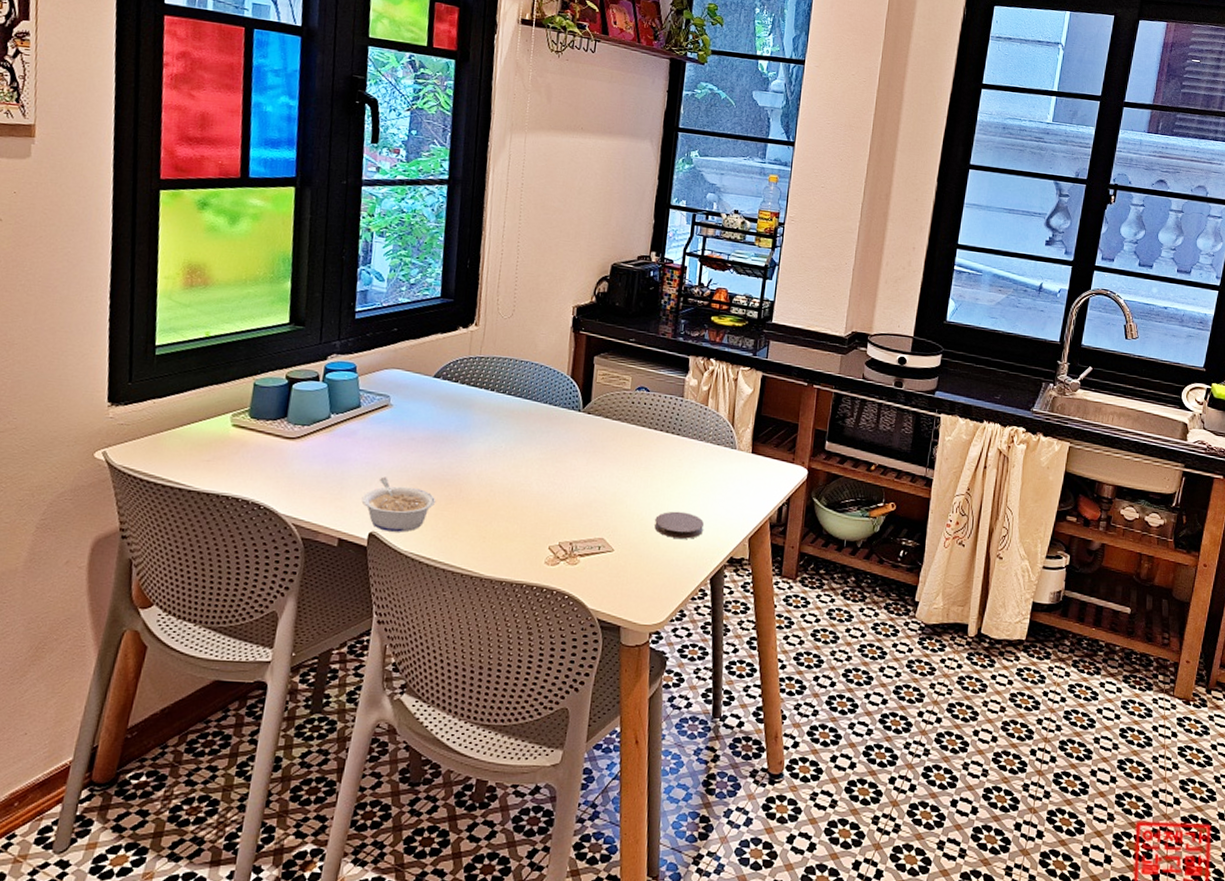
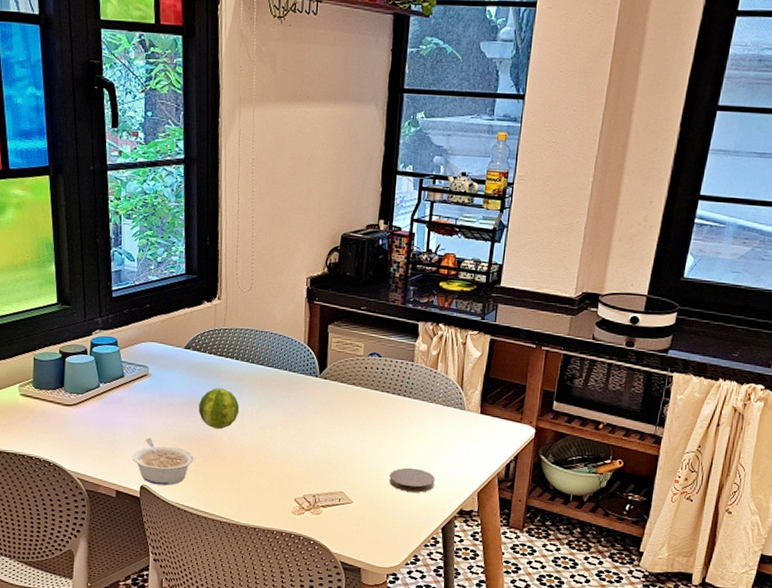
fruit: none [444,421,492,468] -> present [199,388,240,430]

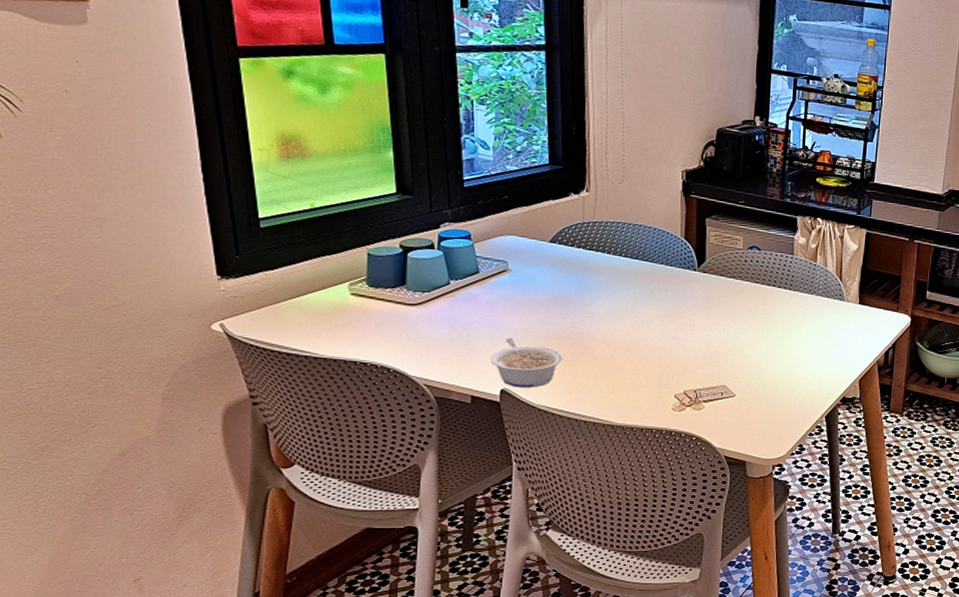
fruit: present [199,388,240,430] -> none [567,283,613,327]
coaster: present [389,467,435,493] -> none [772,358,817,383]

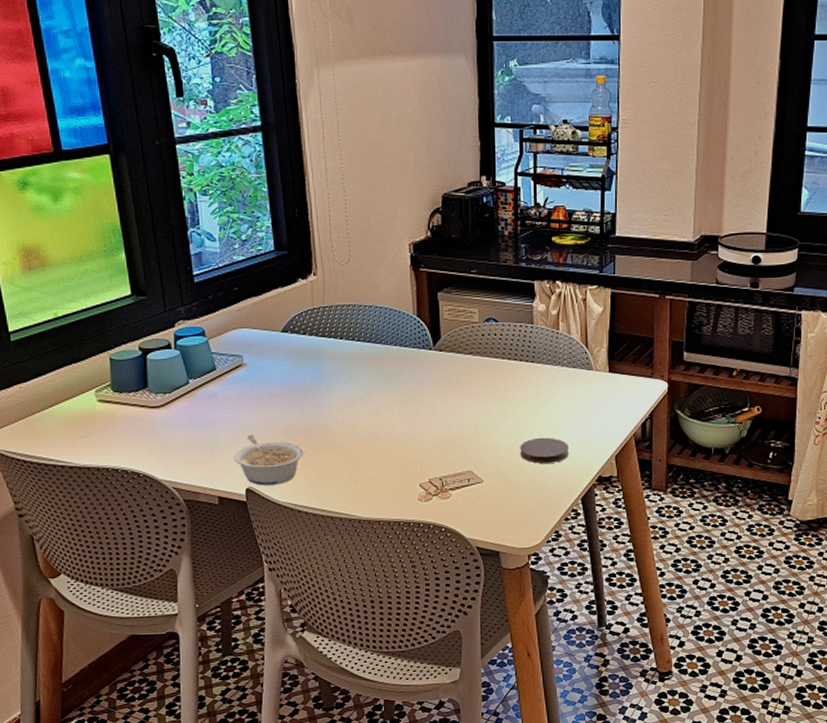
coaster: none [772,358,817,383] -> present [520,437,569,463]

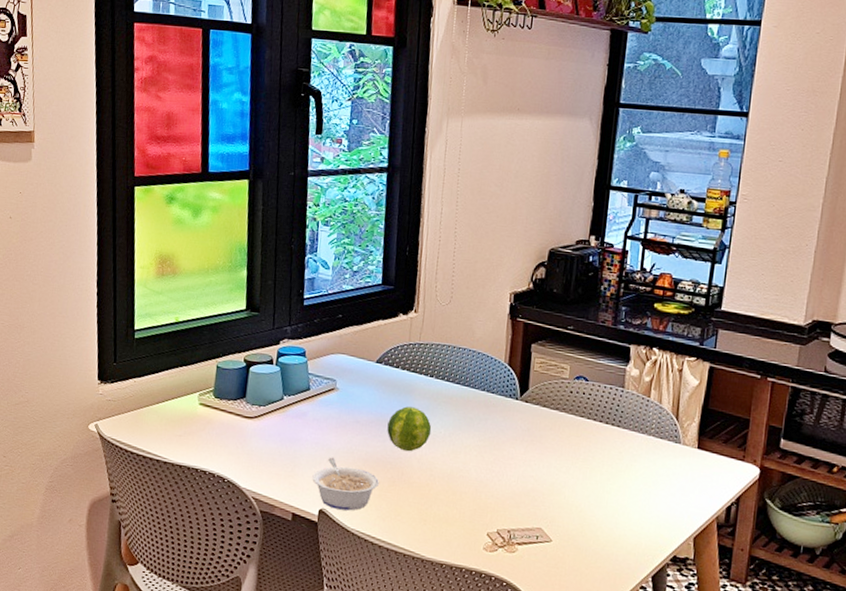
fruit: none [303,372,350,417] -> present [387,406,432,452]
coaster: present [520,437,569,463] -> none [593,505,645,534]

